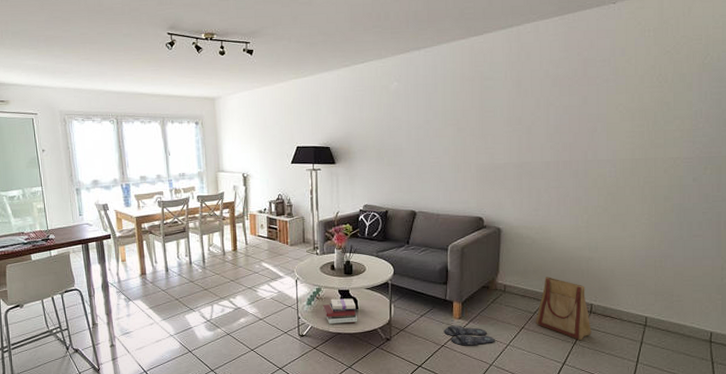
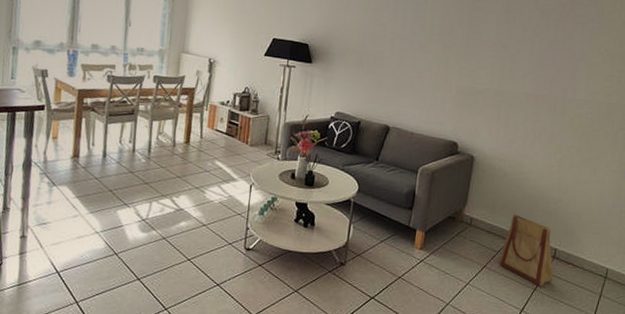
books: present [322,298,358,324] -> none [275,211,313,242]
slippers: present [443,325,495,346] -> none [402,255,455,281]

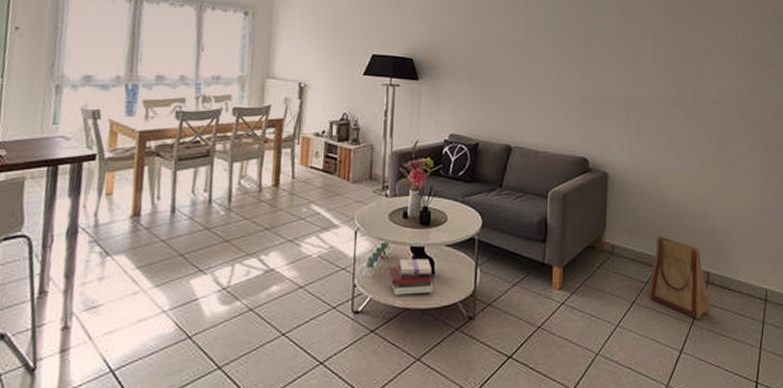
books: none [275,211,313,242] -> present [387,259,434,295]

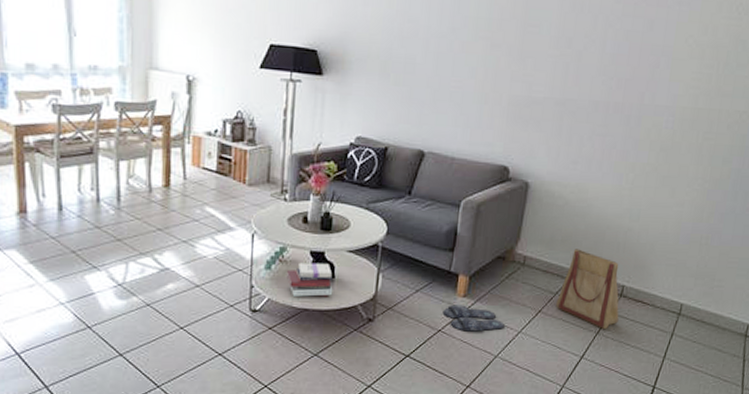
slippers: none [541,298,602,327] -> present [442,304,505,332]

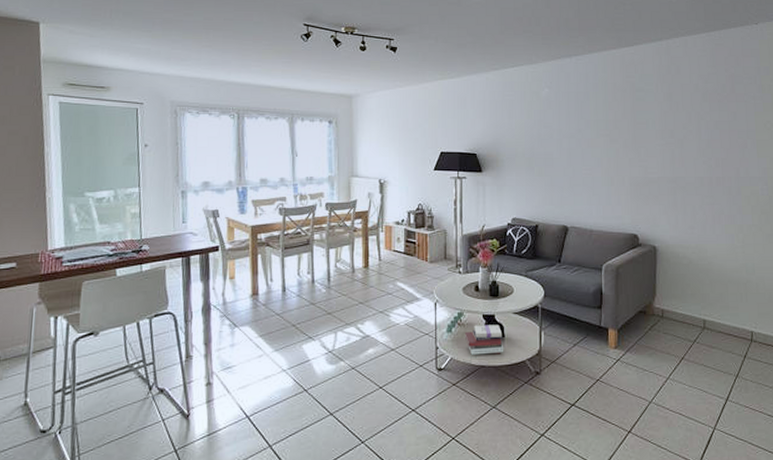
slippers: present [442,304,505,332] -> none [598,356,654,380]
shopping bag: present [556,249,619,330] -> none [696,301,754,373]

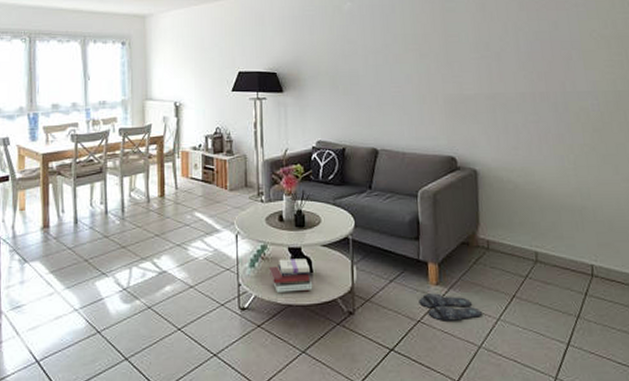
slippers: none [598,356,654,380] -> present [418,293,482,321]

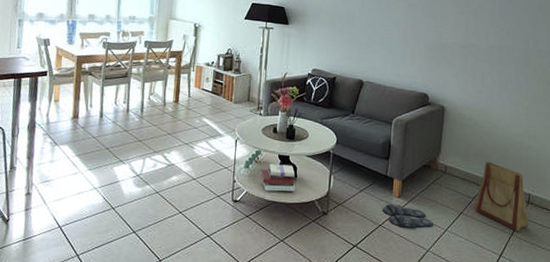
shopping bag: none [528,230,597,313] -> present [475,161,529,232]

